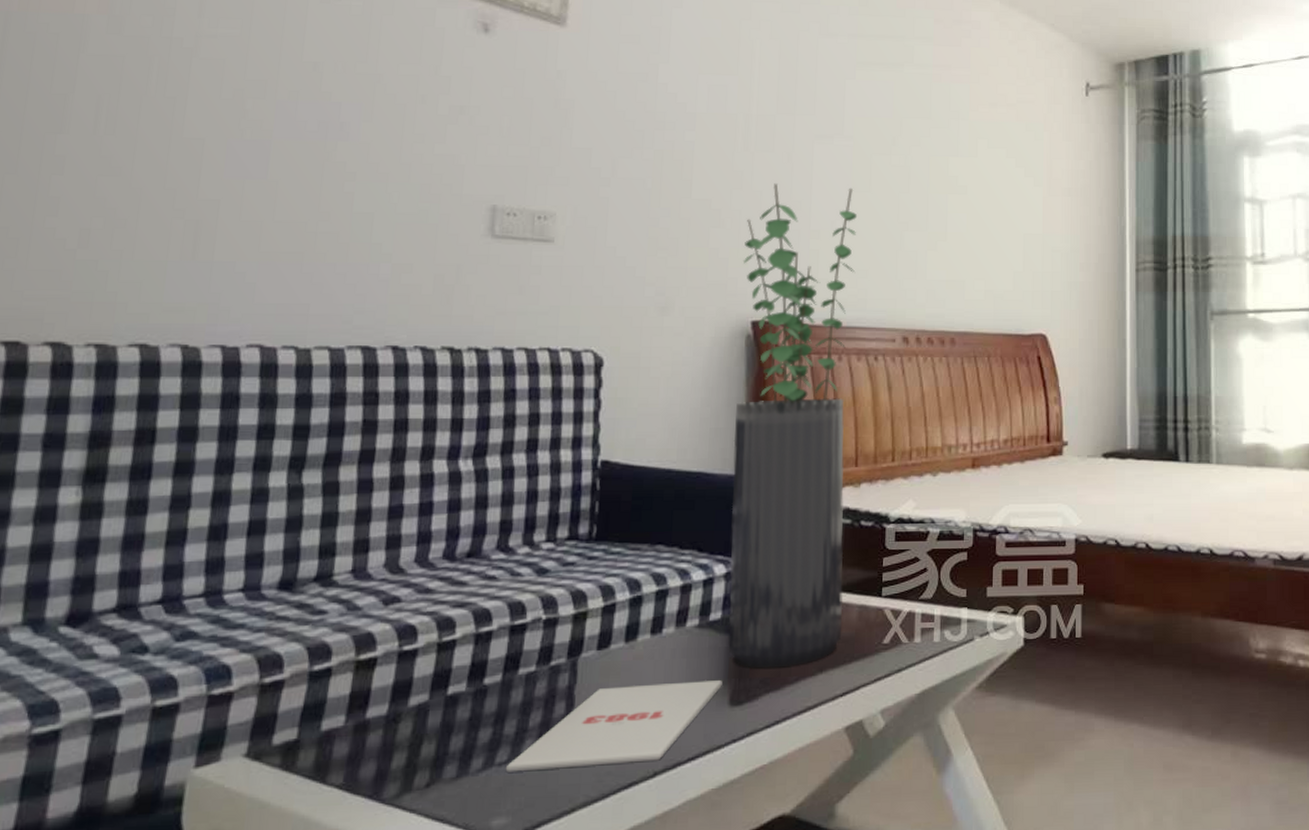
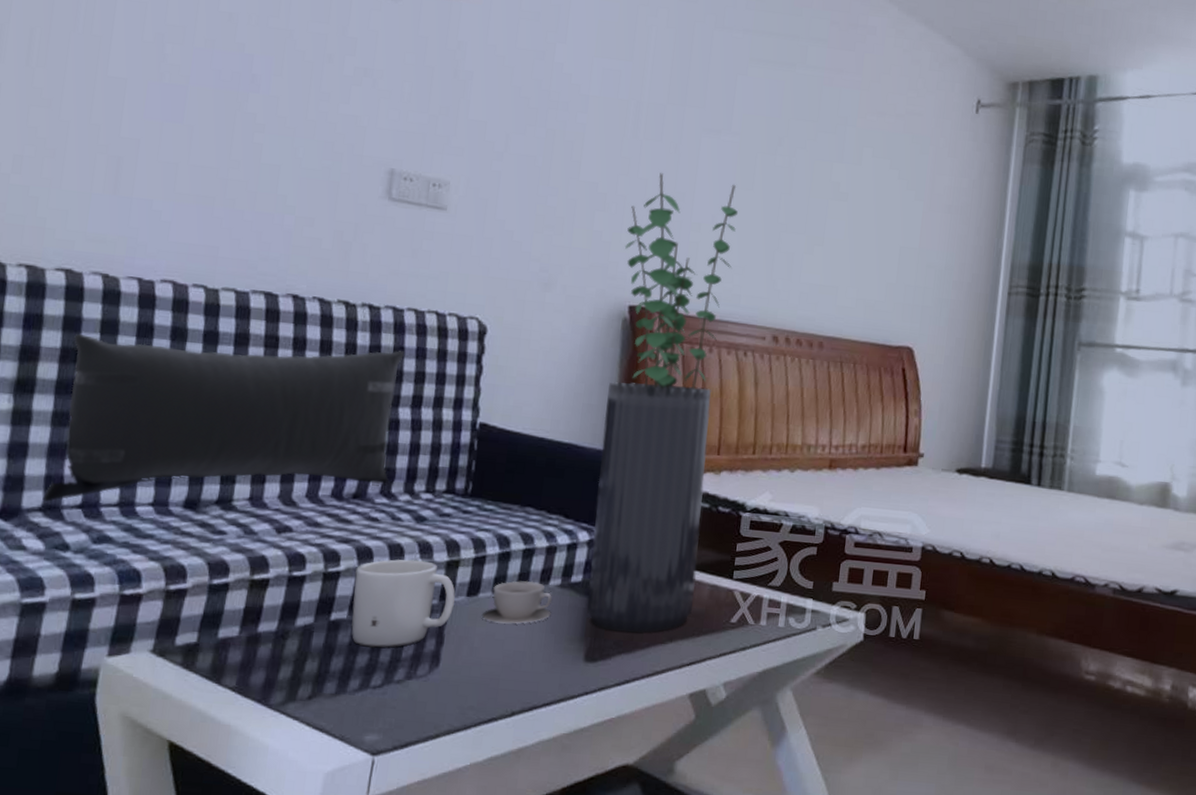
pillow: none [116,393,516,601] -> present [42,334,404,502]
mug: none [471,616,585,720] -> present [351,559,456,648]
magazine: present [505,680,722,772] -> none [379,631,579,702]
teacup: none [614,624,691,675] -> present [481,580,553,624]

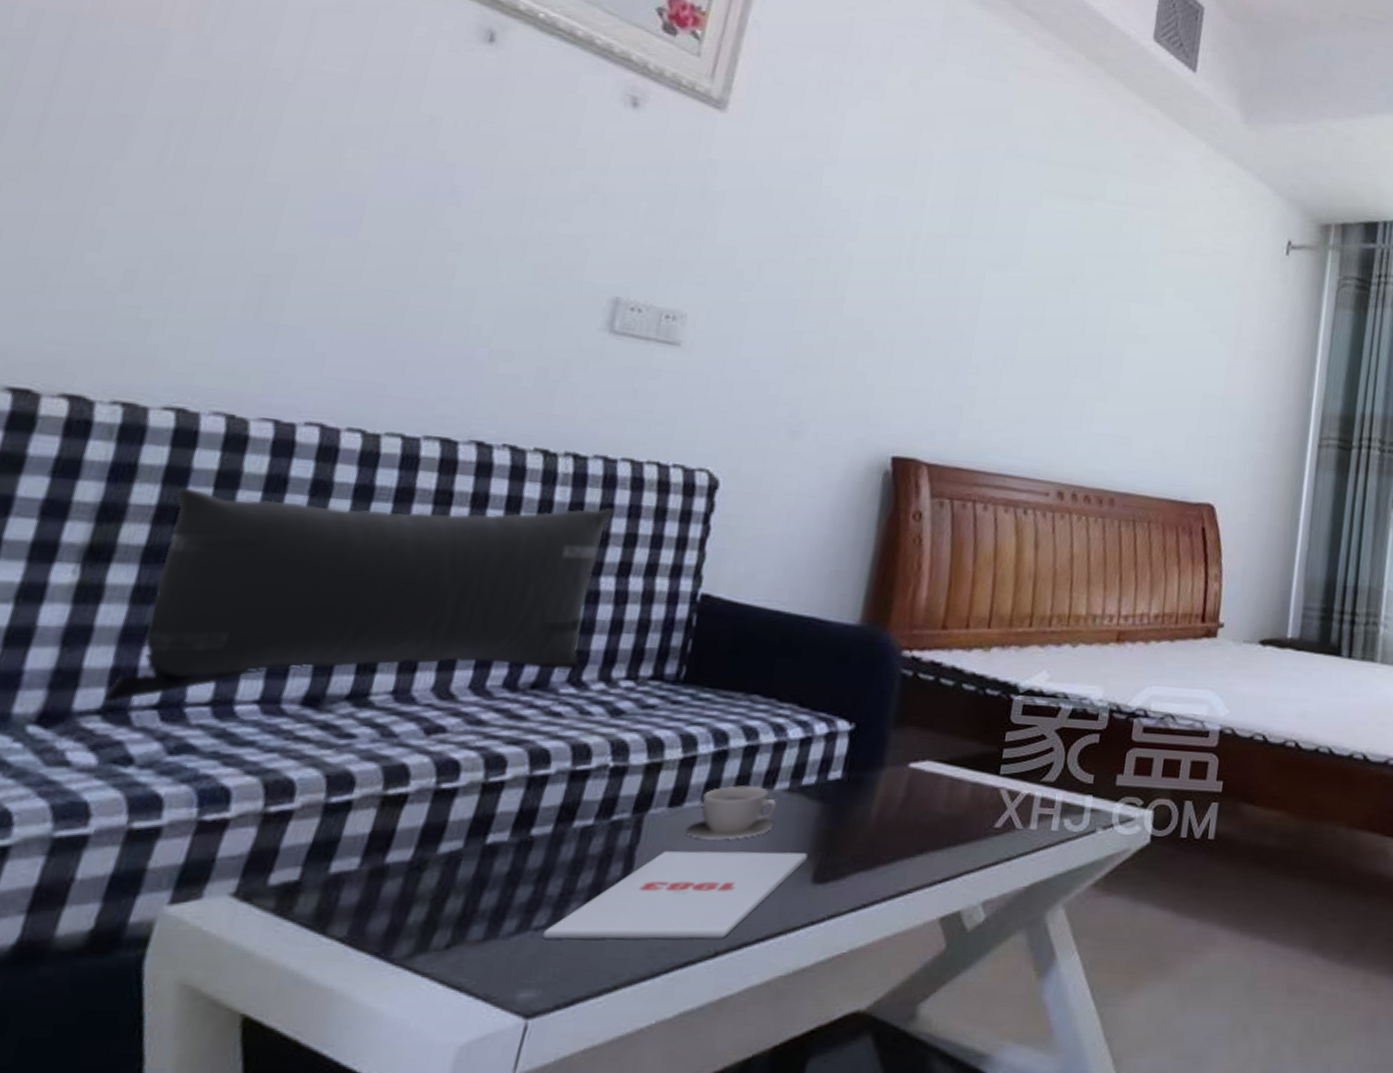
mug: present [351,559,456,648] -> none [512,763,654,878]
magazine: none [379,631,579,702] -> present [542,850,808,940]
vase: present [586,173,739,633] -> none [819,309,1025,845]

